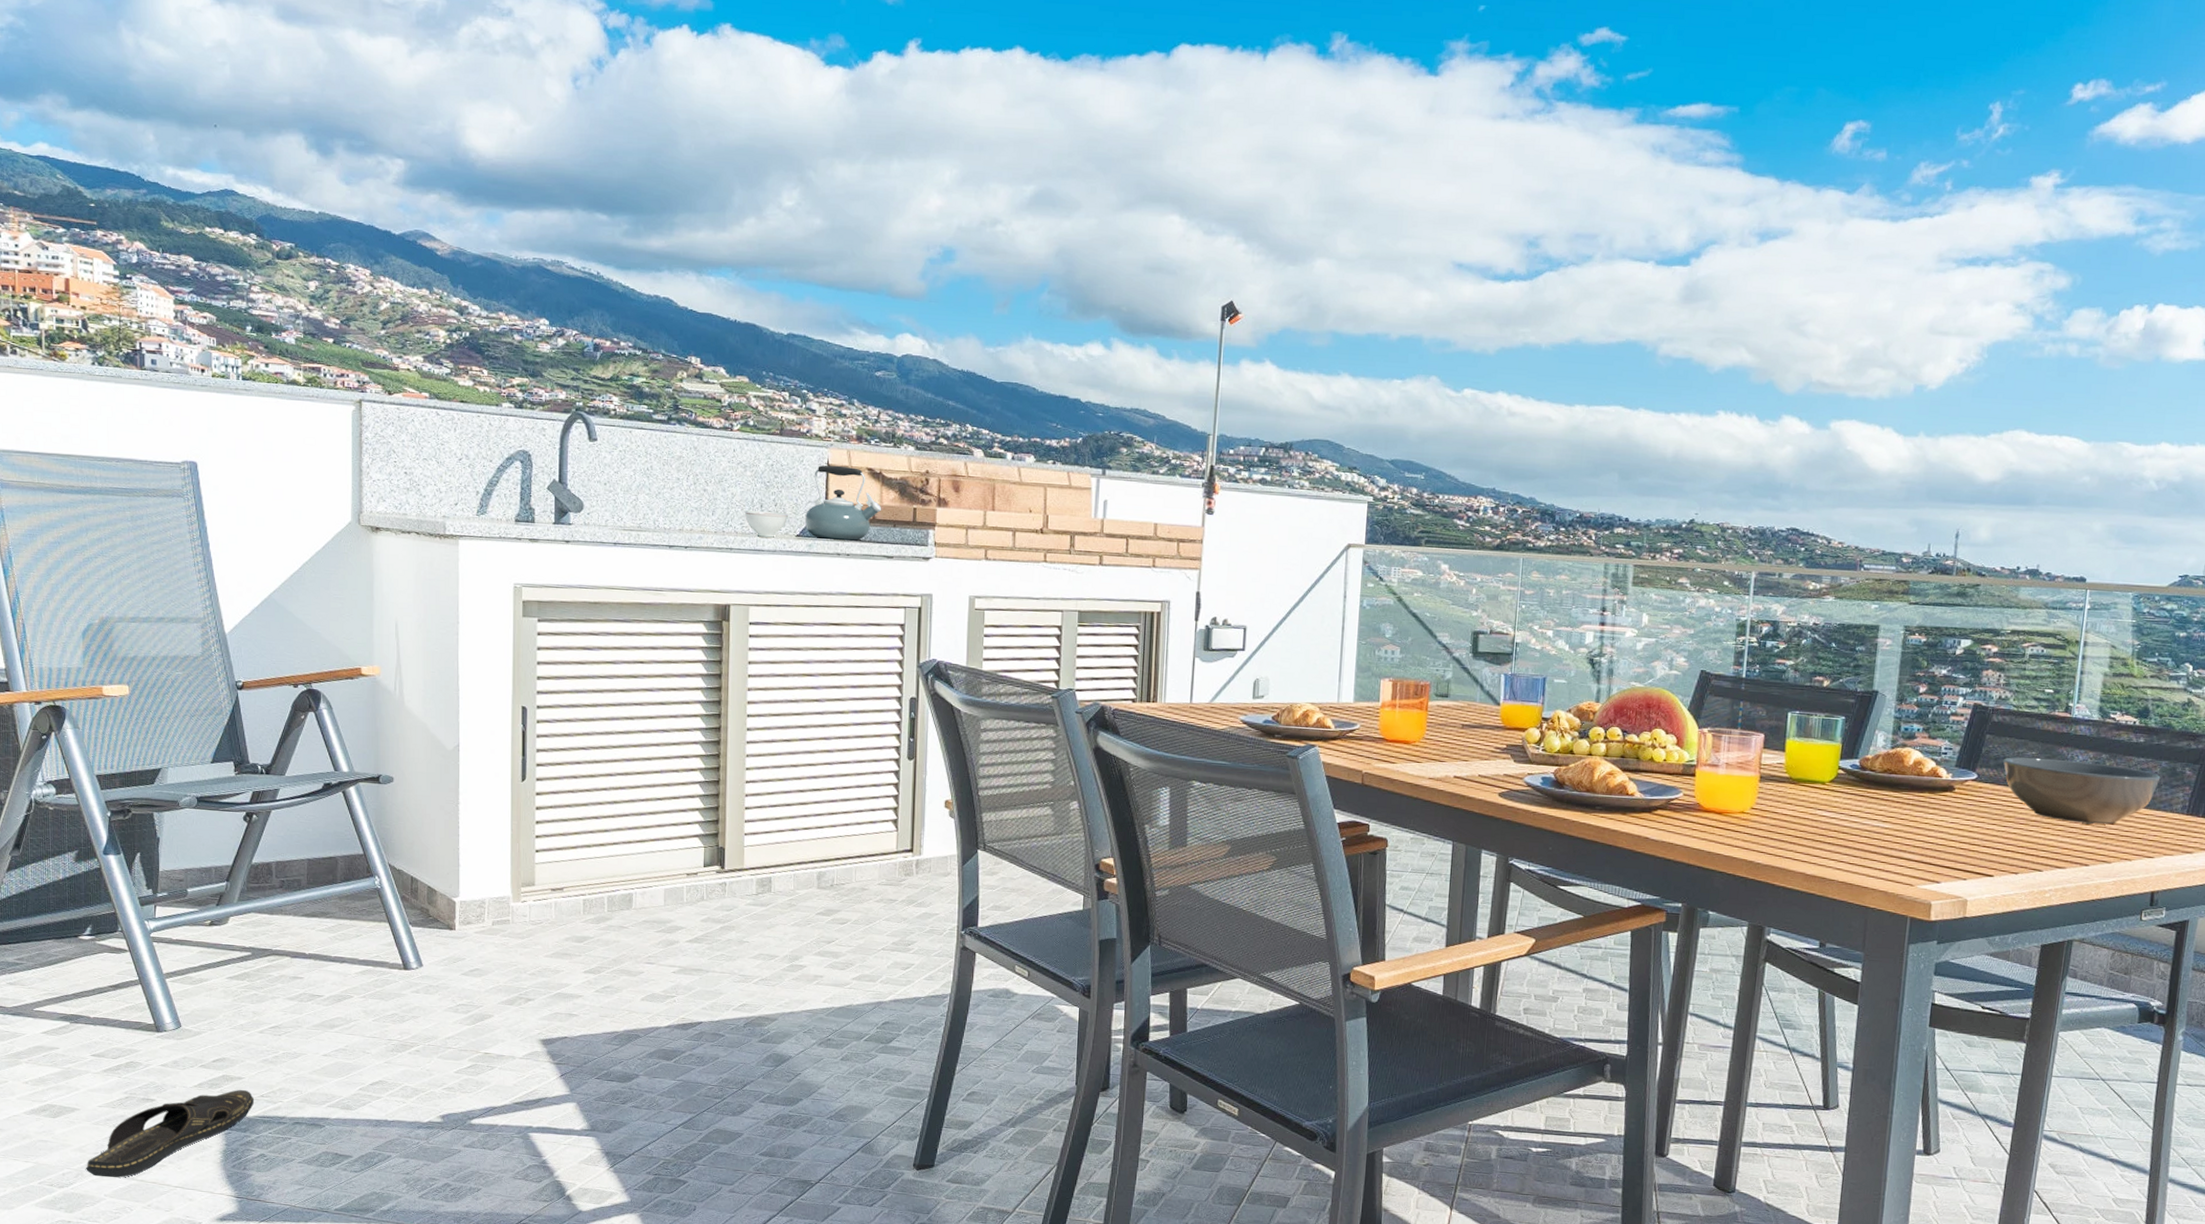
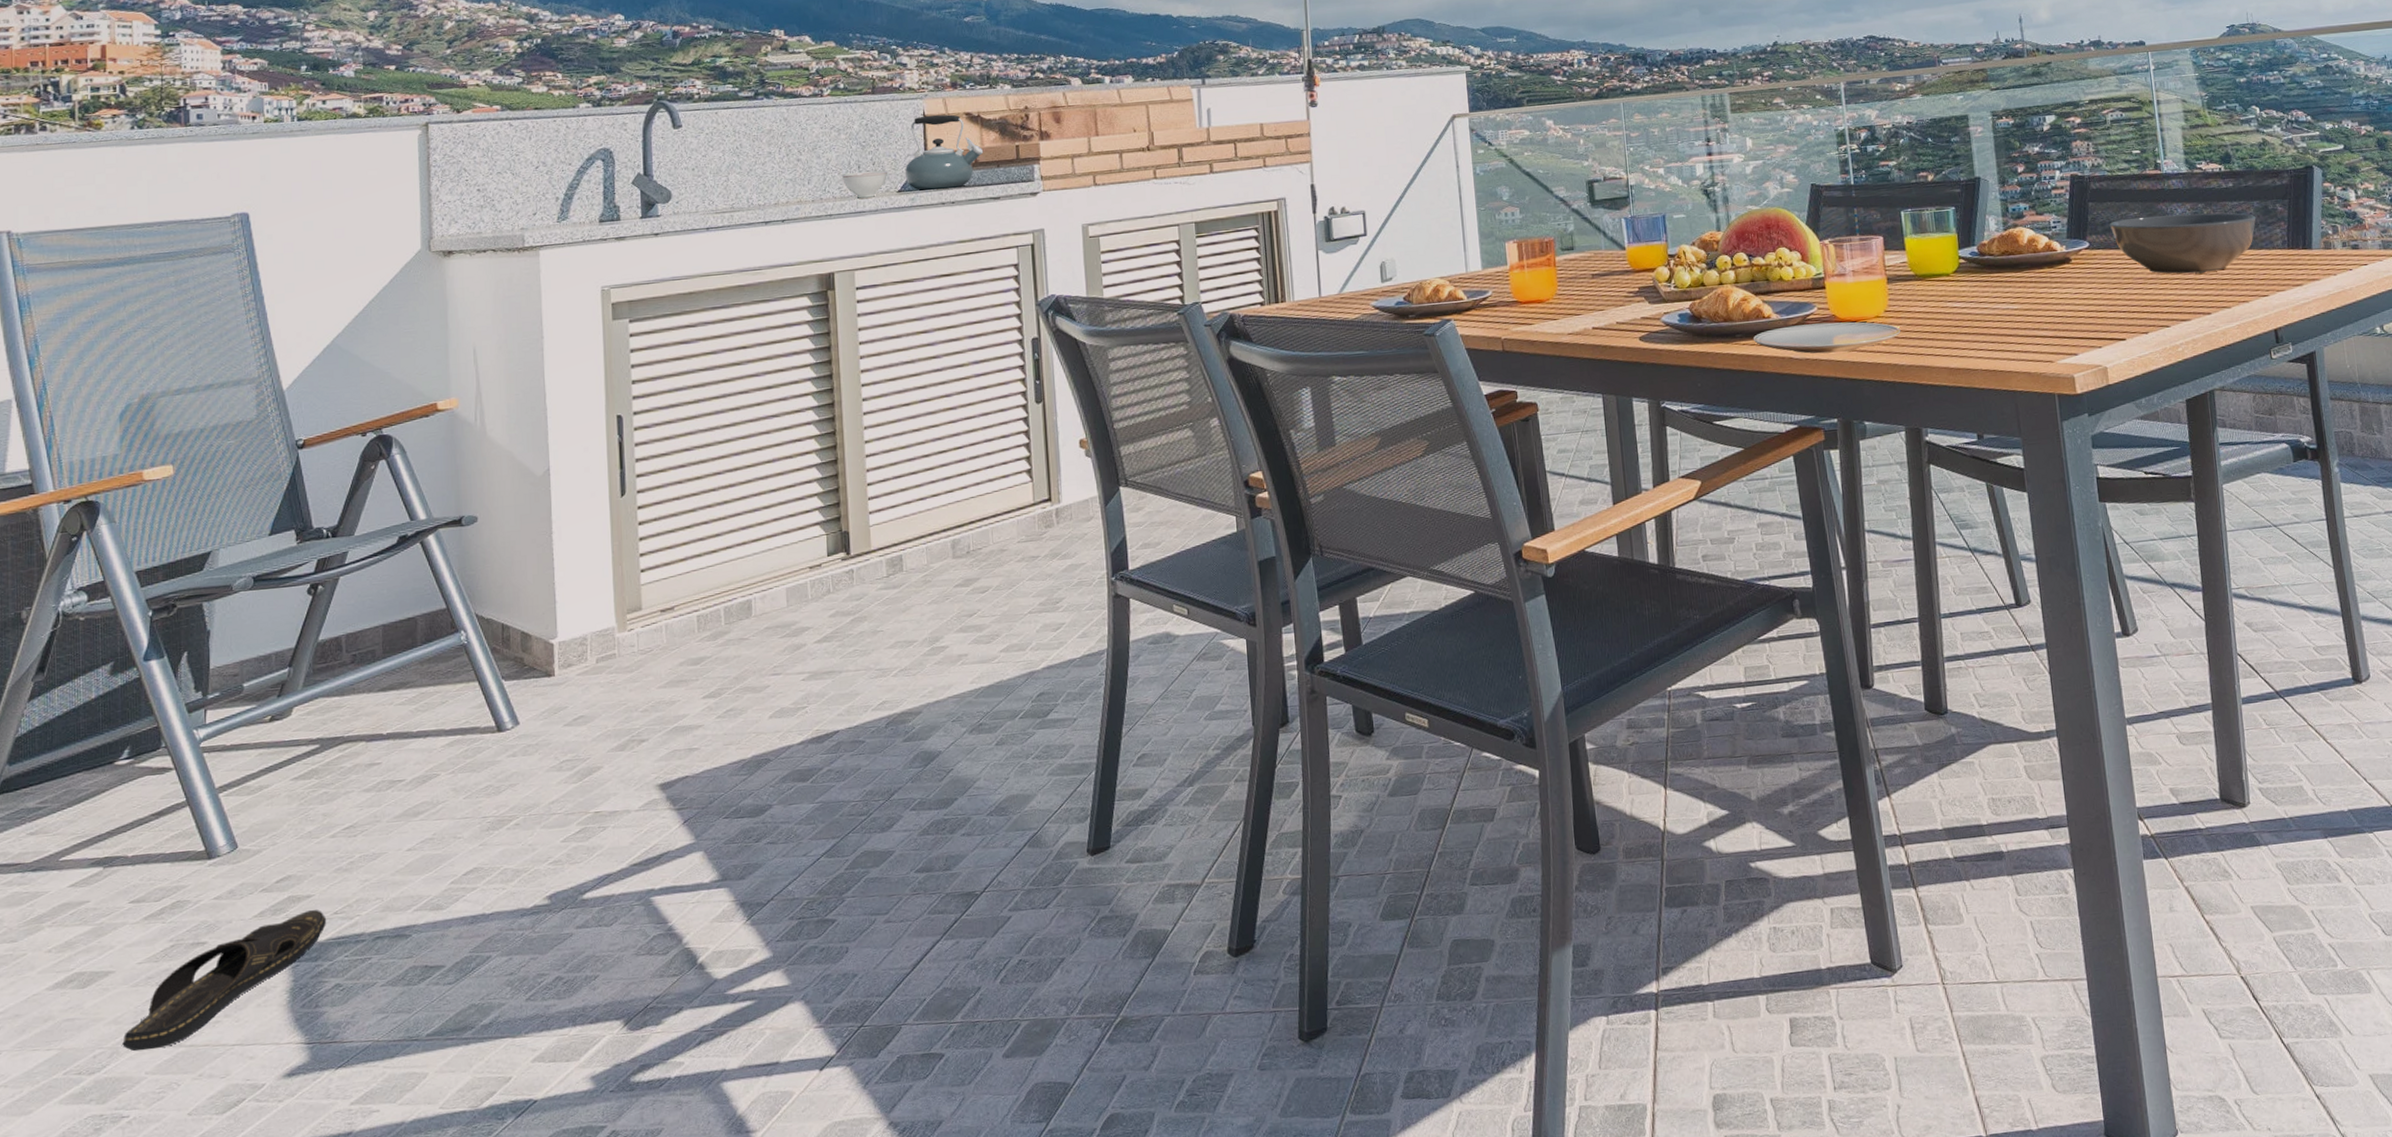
plate: none [1612,807,1764,841] -> present [1753,322,1901,354]

